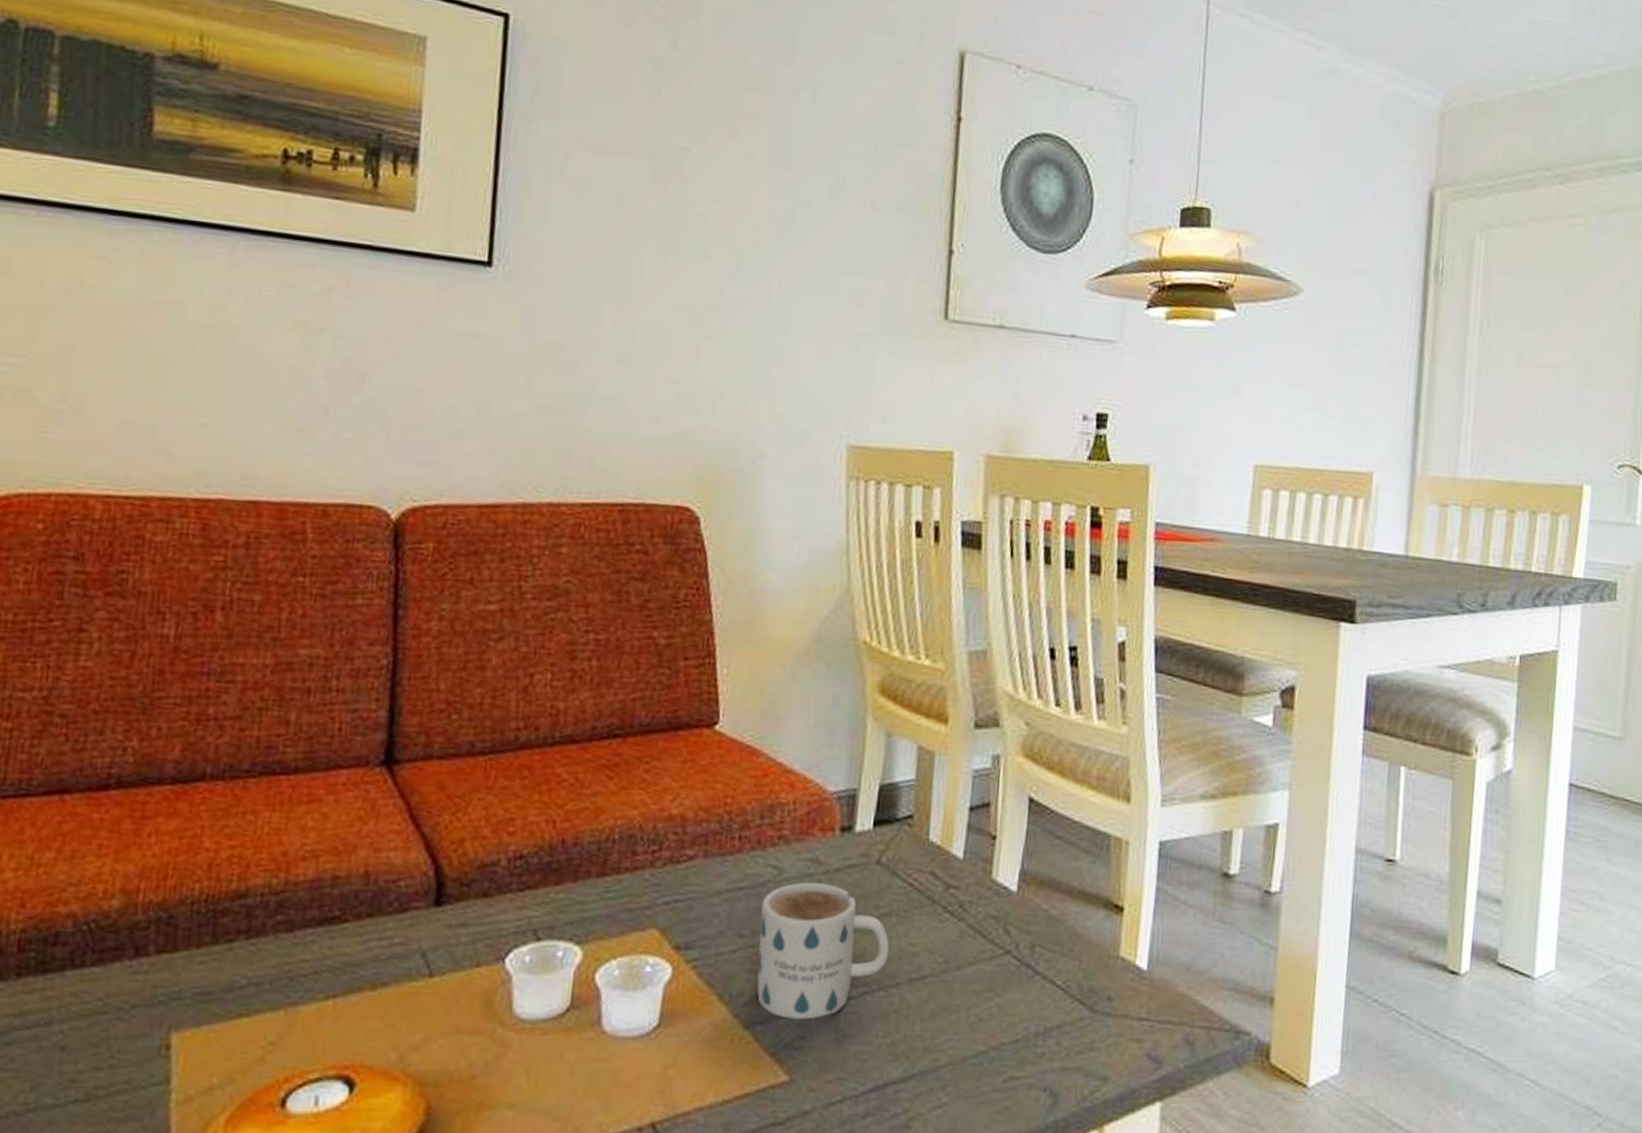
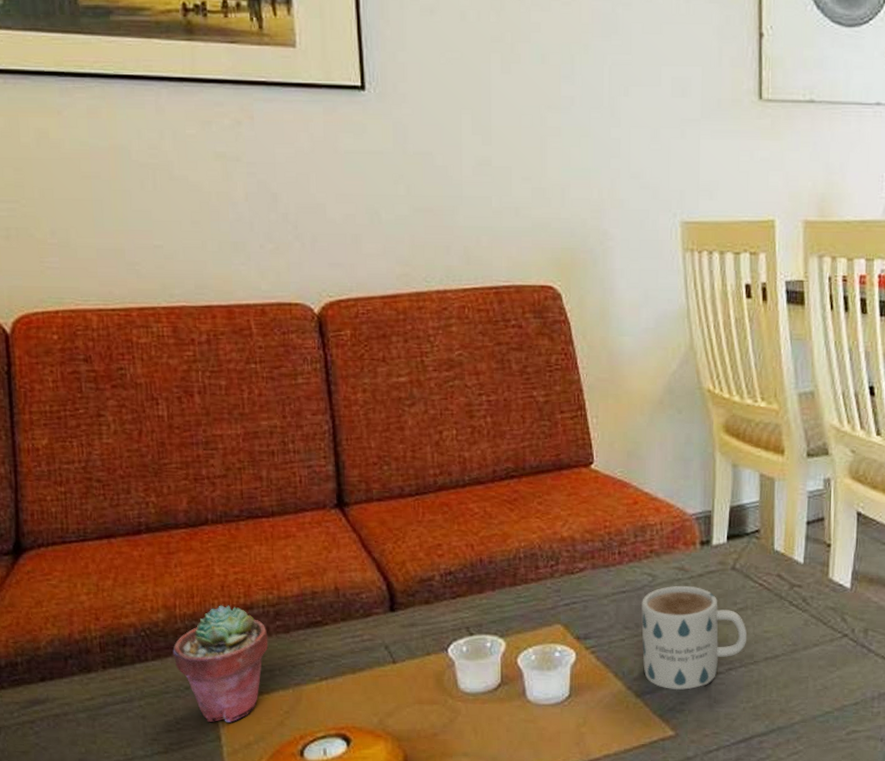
potted succulent: none [122,890,263,1057] -> present [172,605,269,723]

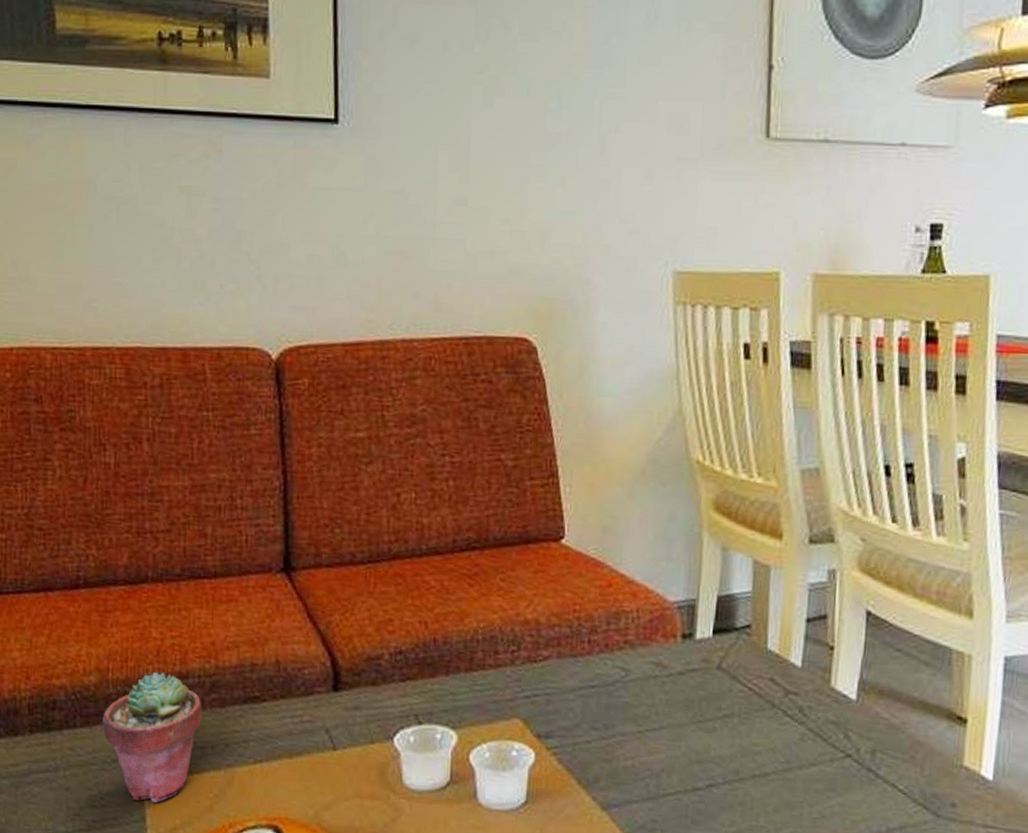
mug: present [641,585,748,690] -> none [610,683,733,806]

